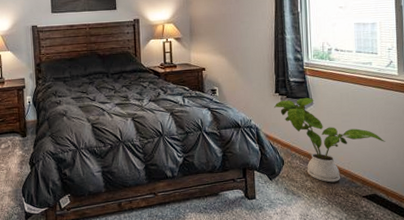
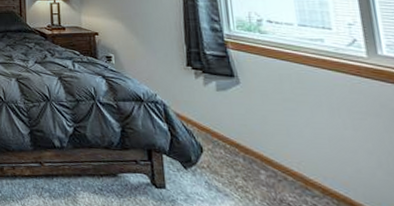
house plant: present [274,97,385,183] -> none [186,74,355,185]

